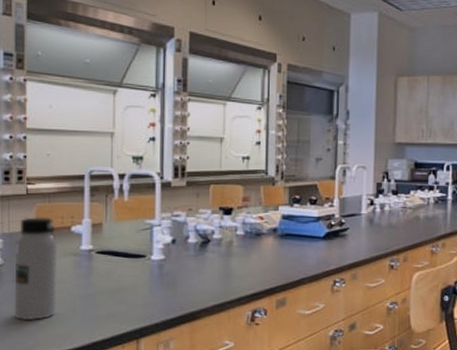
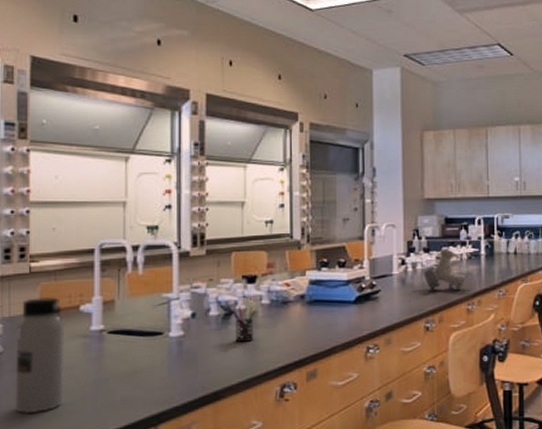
pen holder: none [208,235,231,268] -> present [231,306,256,342]
garden hose splitter: none [390,191,432,232] -> present [423,248,466,290]

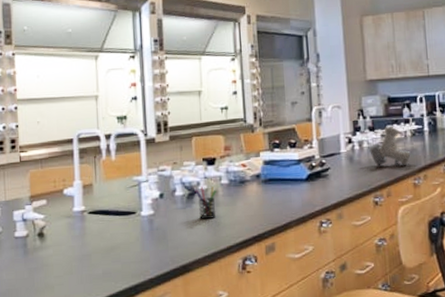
water bottle: present [15,297,65,414] -> none [11,183,53,287]

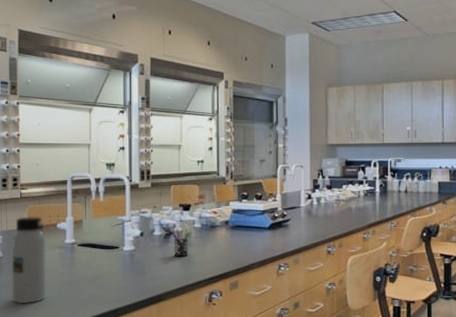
water bottle: none [11,183,53,287] -> present [11,217,47,304]
garden hose splitter: present [369,126,411,167] -> none [326,186,362,221]

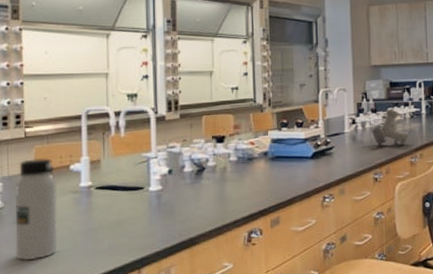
pen holder: present [171,228,190,256] -> none [203,163,225,194]
garden hose splitter: none [326,186,362,221] -> present [371,108,409,146]

